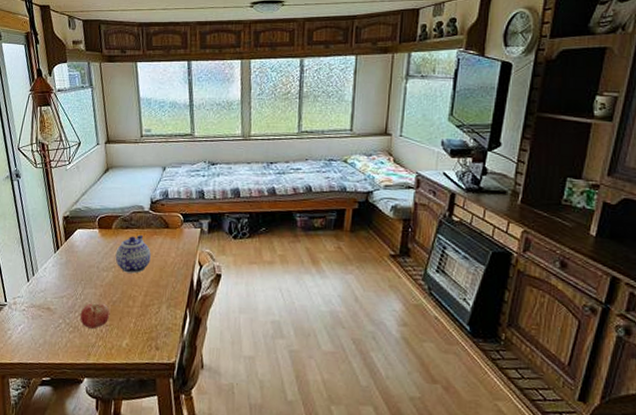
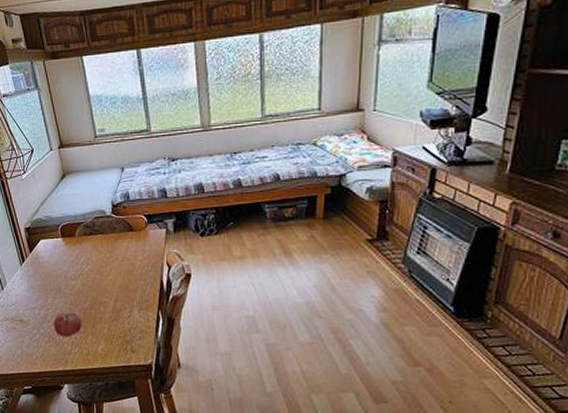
teapot: present [115,234,151,274] -> none [82,240,118,280]

